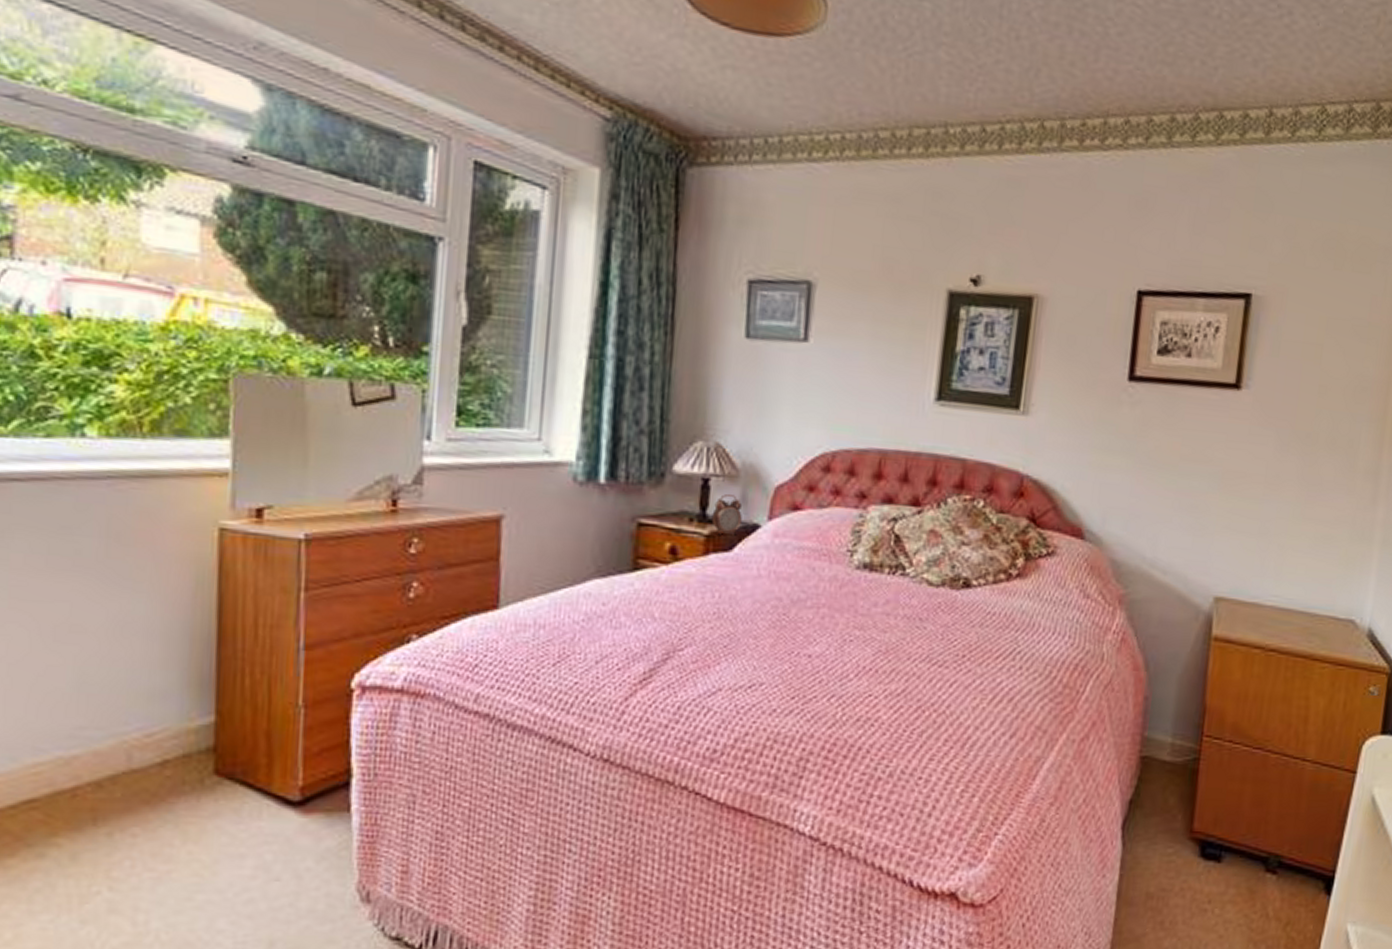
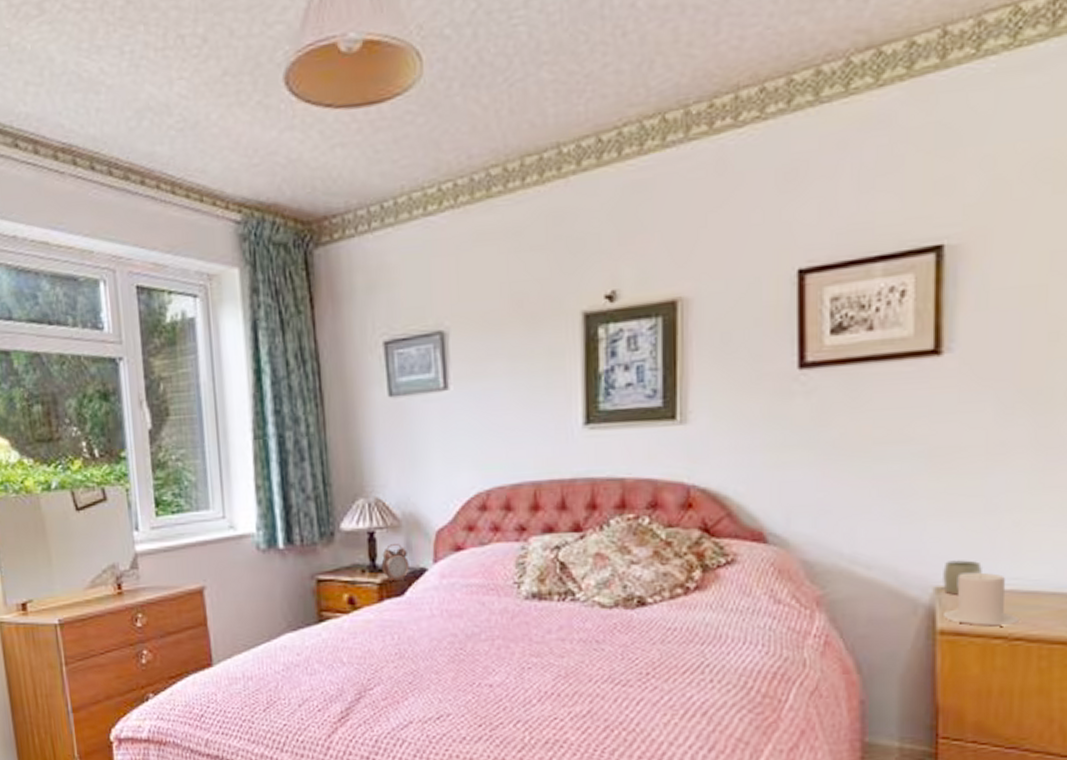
candle: none [1217,586,1275,639] -> present [942,572,1019,628]
mug: none [1220,574,1252,606] -> present [941,560,982,595]

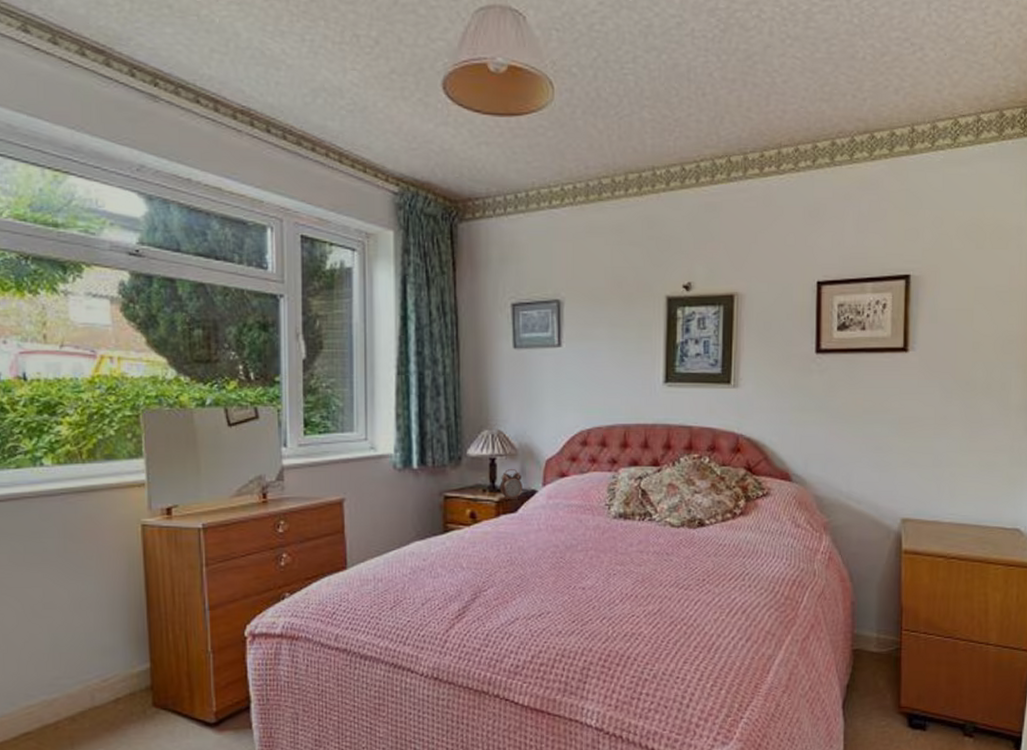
mug: present [941,560,982,595] -> none [906,499,931,525]
candle: present [942,572,1019,628] -> none [906,509,954,549]

